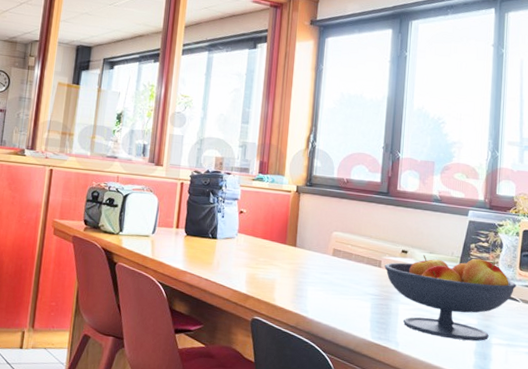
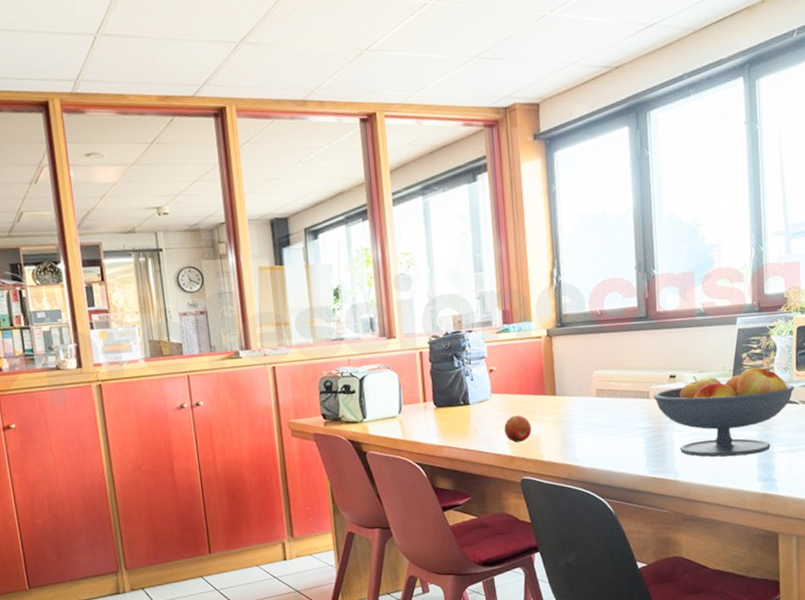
apple: none [244,257,269,284] -> present [504,415,532,443]

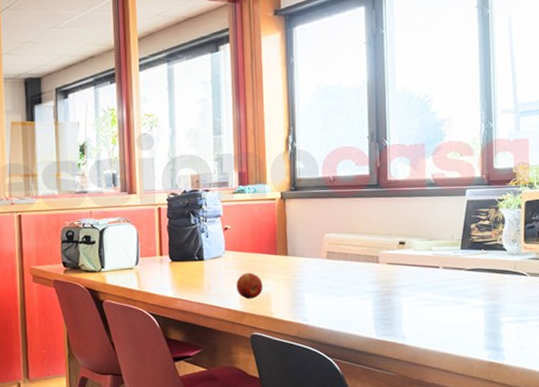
fruit bowl: present [653,367,795,457] -> none [382,238,523,324]

